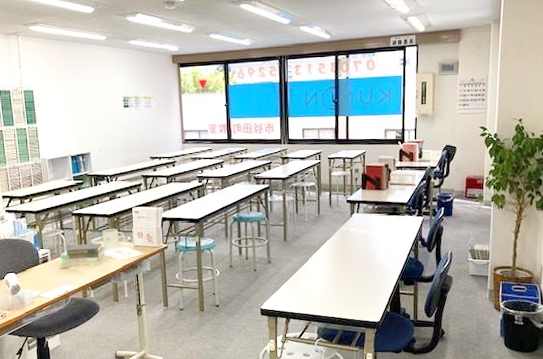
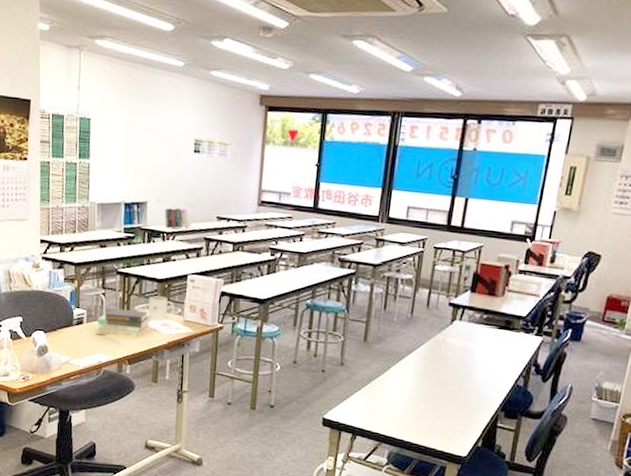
books: none [105,153,129,172] -> present [164,208,191,229]

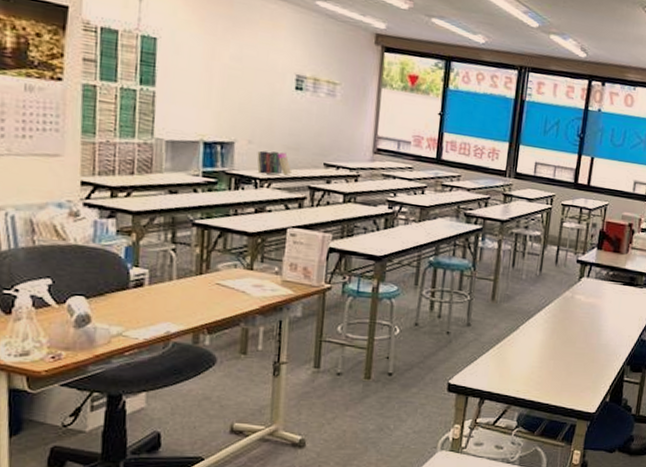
books: present [94,308,152,338] -> none [160,267,240,302]
mug: present [148,295,175,321] -> none [234,252,271,282]

